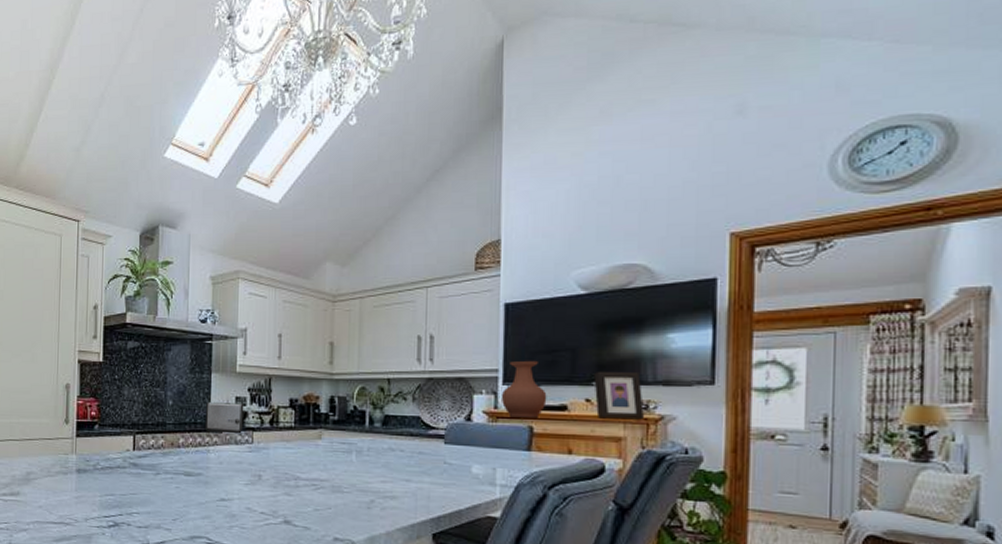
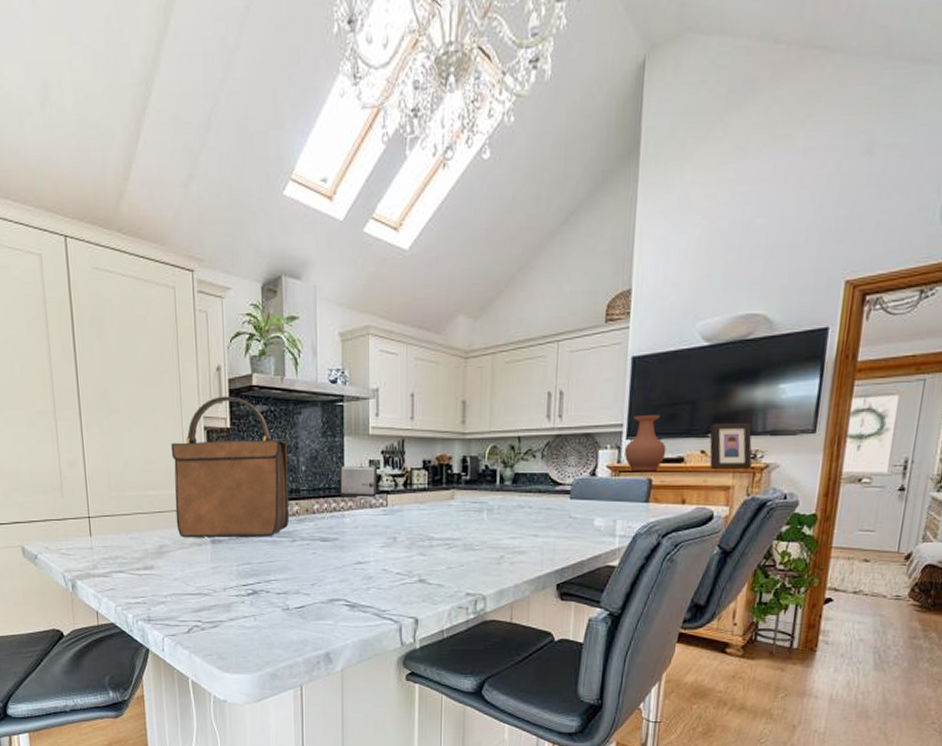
handbag: none [45,332,157,468] -> present [170,396,290,537]

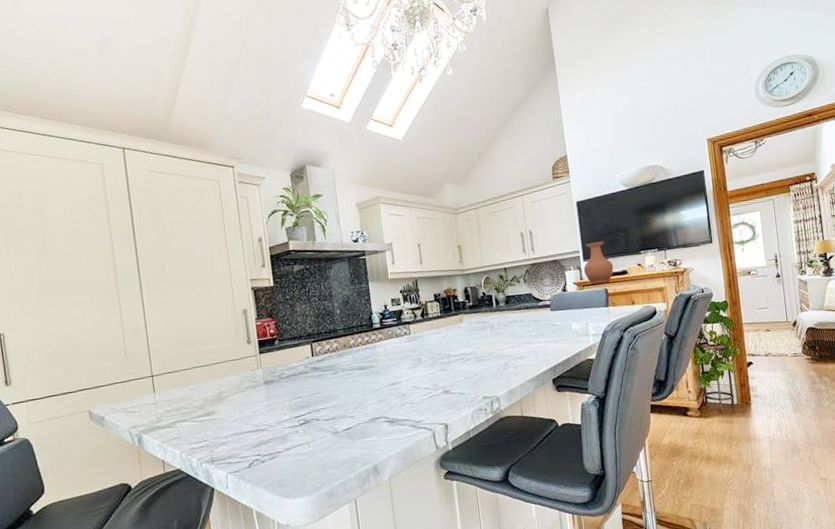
handbag: present [170,396,290,537] -> none [223,260,331,382]
toaster: present [339,465,381,498] -> none [368,303,402,331]
picture frame: present [709,422,752,469] -> none [640,240,675,277]

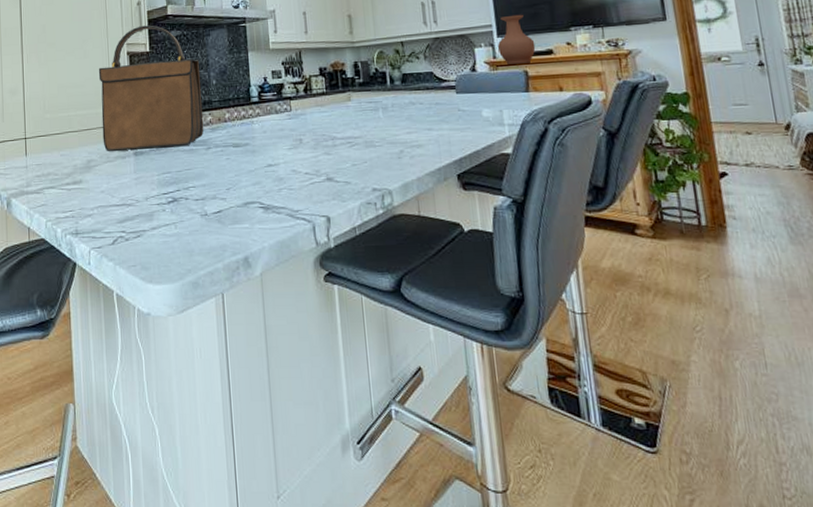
handbag: none [223,260,331,382] -> present [98,25,204,151]

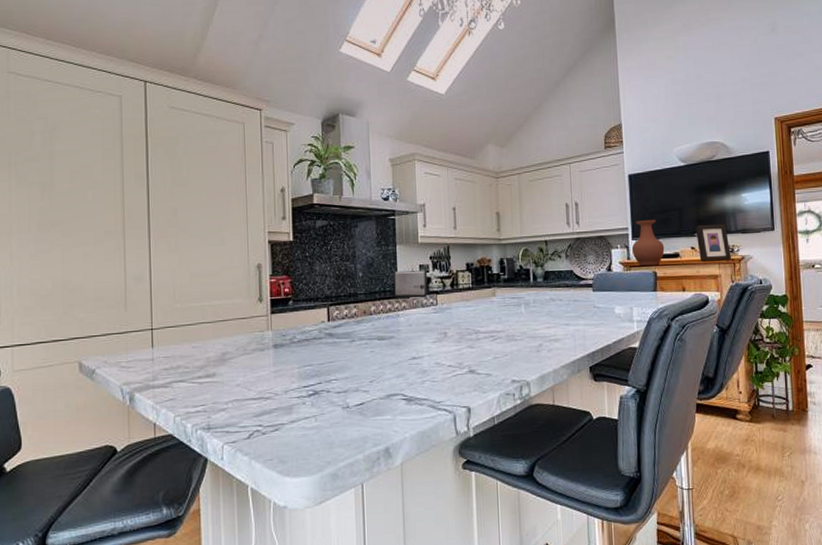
handbag: present [98,25,204,151] -> none [236,213,349,343]
toaster: none [246,76,283,106] -> present [393,270,430,299]
picture frame: none [570,15,617,58] -> present [695,223,732,262]

